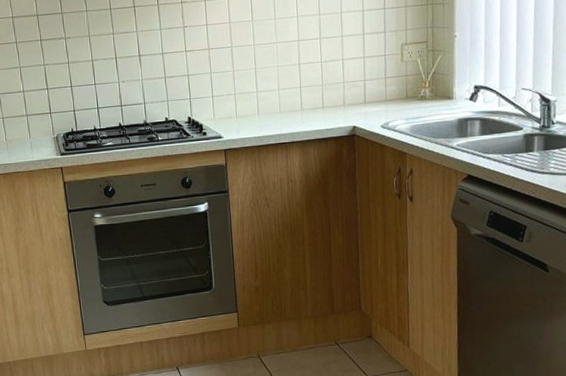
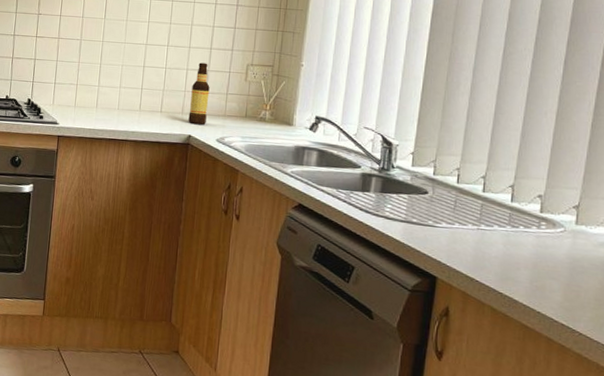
bottle: none [350,50,369,114] -> present [188,62,210,125]

